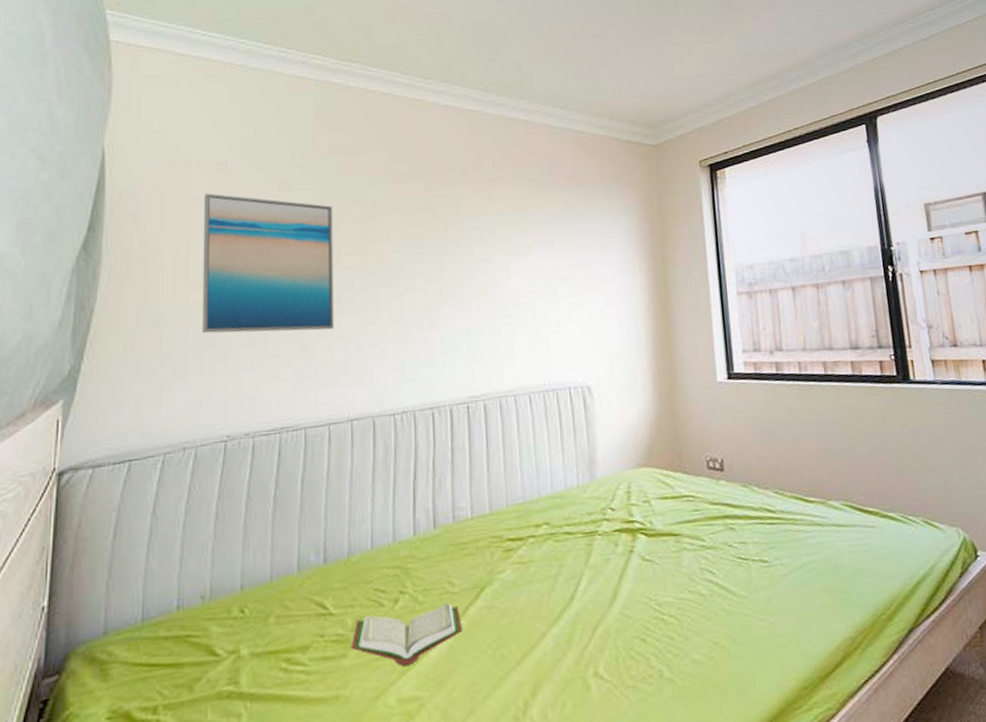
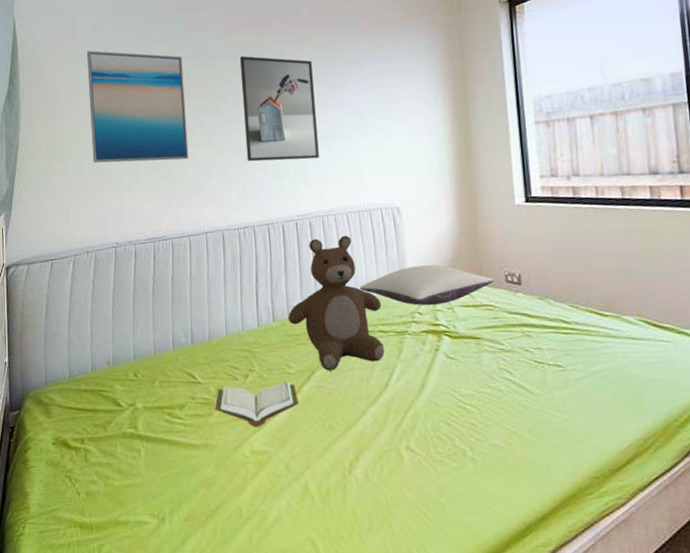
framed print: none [405,208,499,333] -> present [239,55,319,162]
bear: none [452,419,570,586] -> present [287,235,384,371]
pillow: none [542,451,695,500] -> present [359,265,494,306]

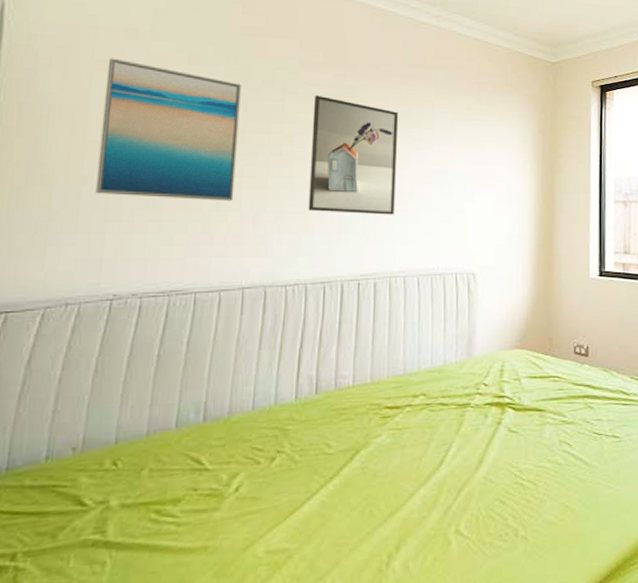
book: present [214,381,299,426] -> none [223,463,336,520]
bear: present [287,235,384,371] -> none [334,299,445,449]
pillow: present [359,265,494,306] -> none [423,334,563,376]

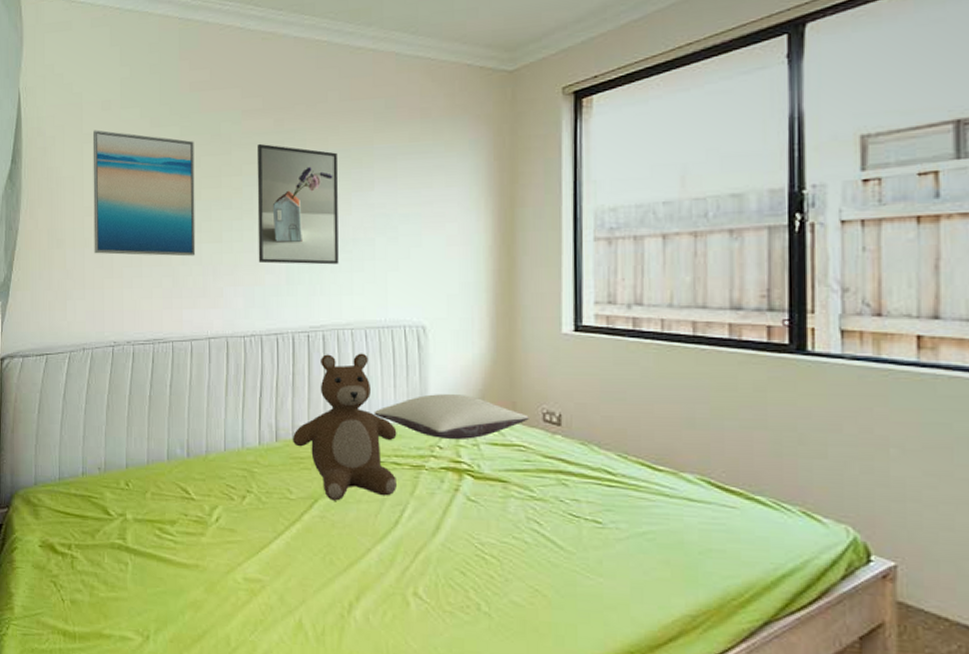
bear: none [334,299,445,449] -> present [292,353,397,501]
pillow: none [423,334,563,376] -> present [374,394,529,439]

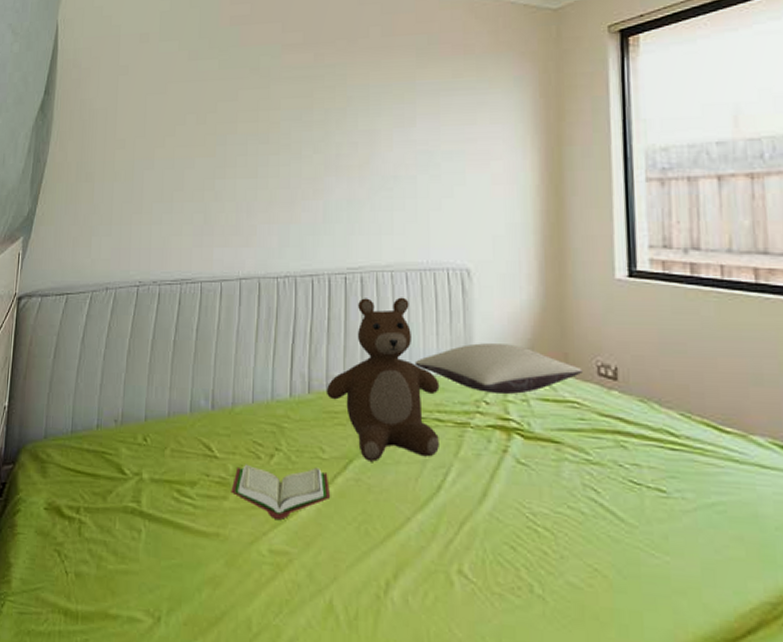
wall art: present [92,130,196,257] -> none [124,62,232,192]
book: none [207,504,299,552] -> present [231,464,331,520]
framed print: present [256,143,339,265] -> none [294,77,379,203]

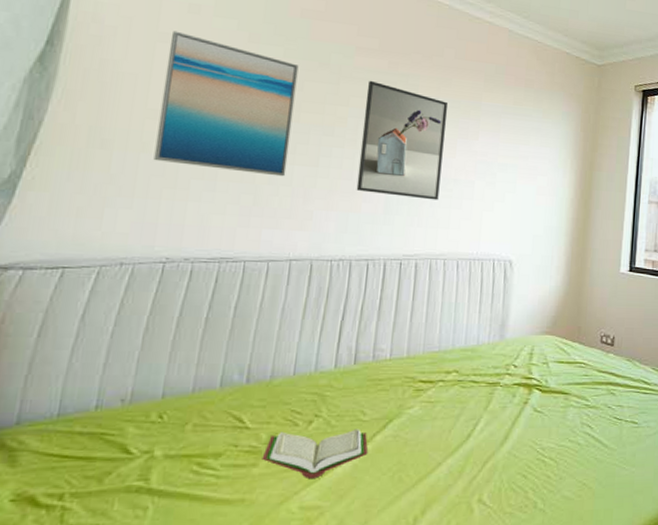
wall art: none [124,62,232,192] -> present [153,30,299,177]
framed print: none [294,77,379,203] -> present [356,80,447,200]
bear: present [326,297,440,462] -> none [372,281,478,420]
pillow: present [414,343,583,394] -> none [457,319,590,358]

